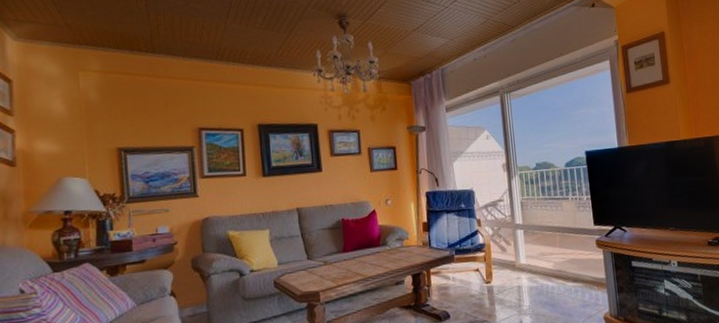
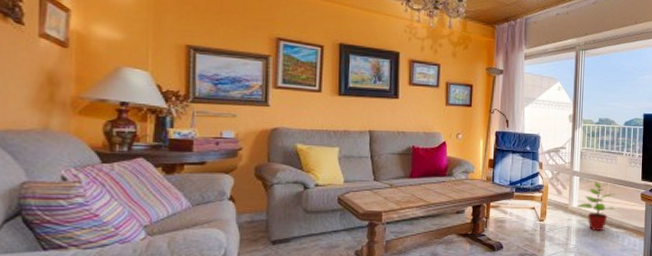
potted plant: none [524,233,569,288] -> present [576,182,616,231]

